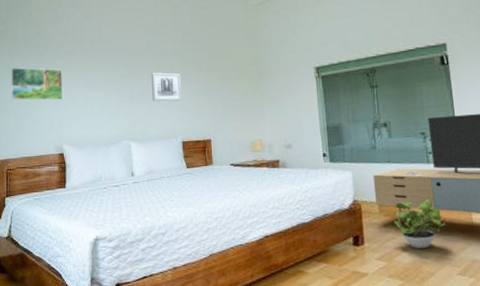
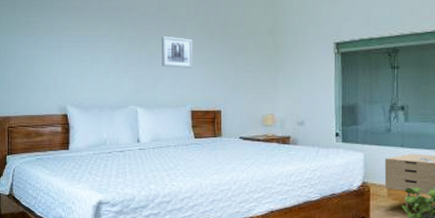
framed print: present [10,67,64,101] -> none [11,19,68,59]

